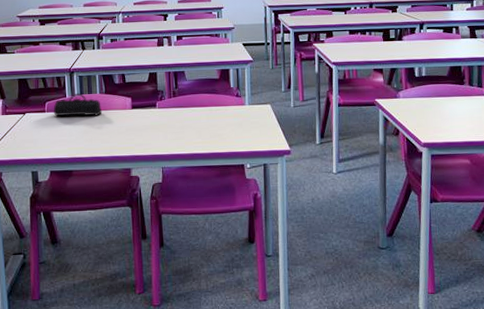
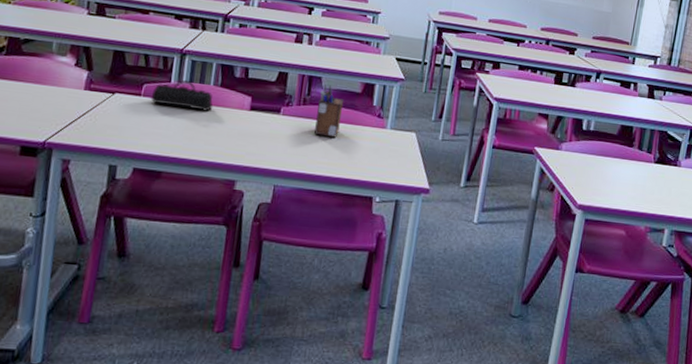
desk organizer: none [185,77,207,120] -> present [314,84,344,138]

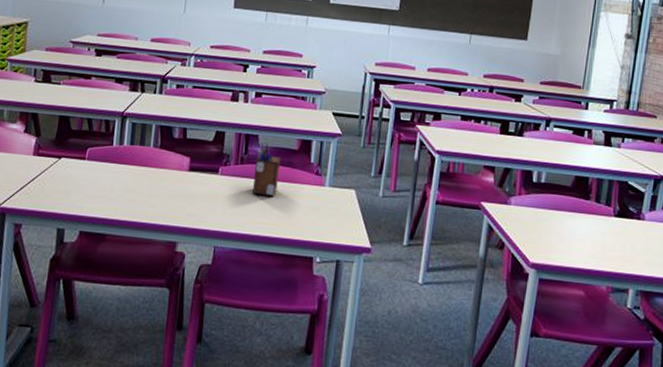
pencil case: present [151,79,213,111] -> none [94,142,154,173]

